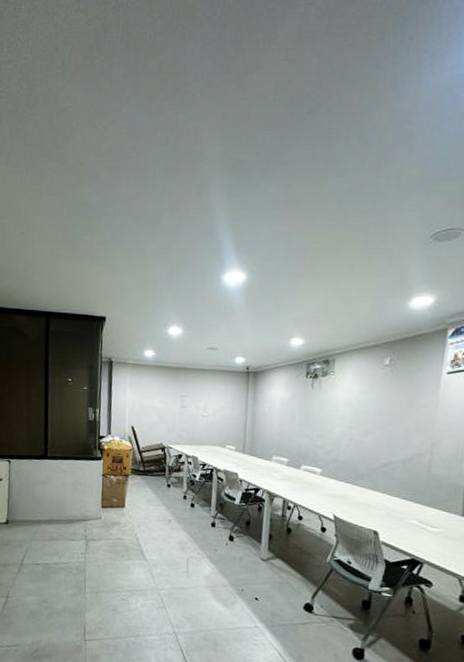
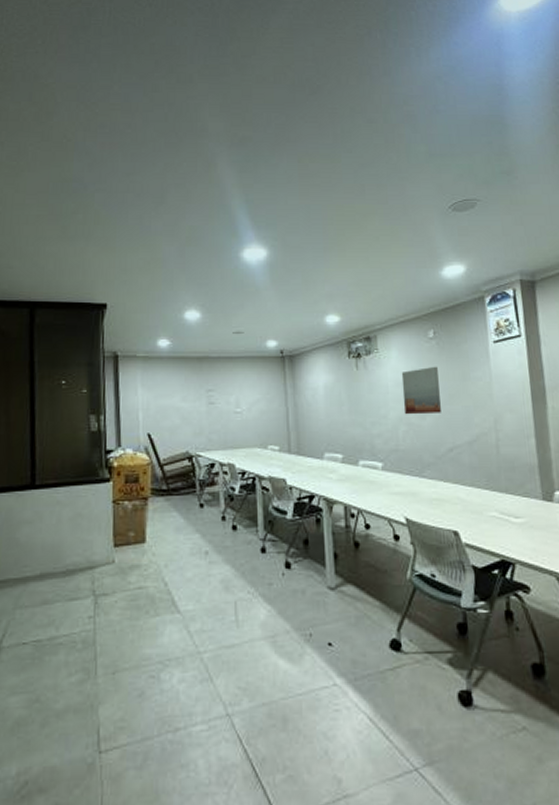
wall art: none [348,391,387,433] -> present [401,366,441,415]

